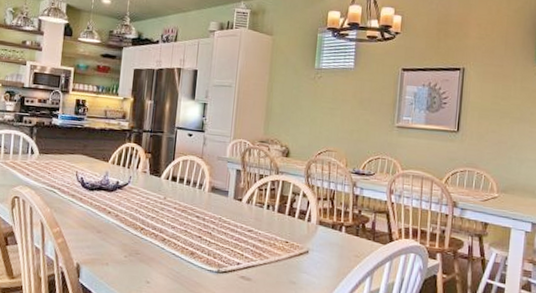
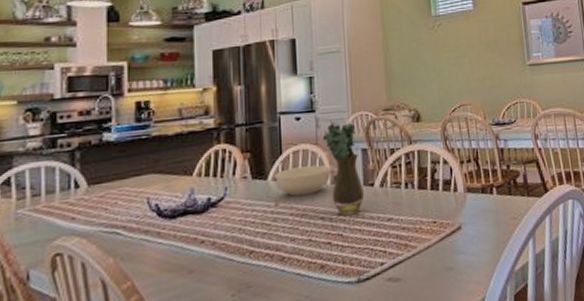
bowl: none [166,172,210,196] -> present [274,164,331,196]
vase: none [206,140,234,220] -> present [322,119,365,216]

